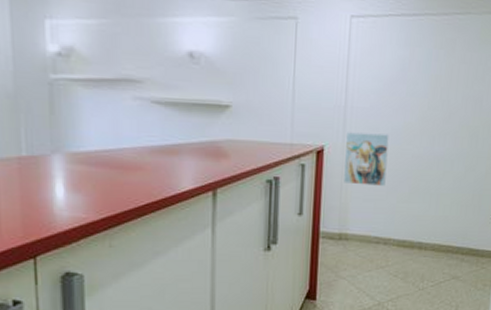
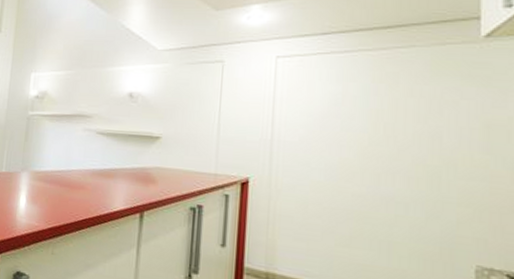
wall art: present [344,132,389,186] -> none [271,165,322,225]

